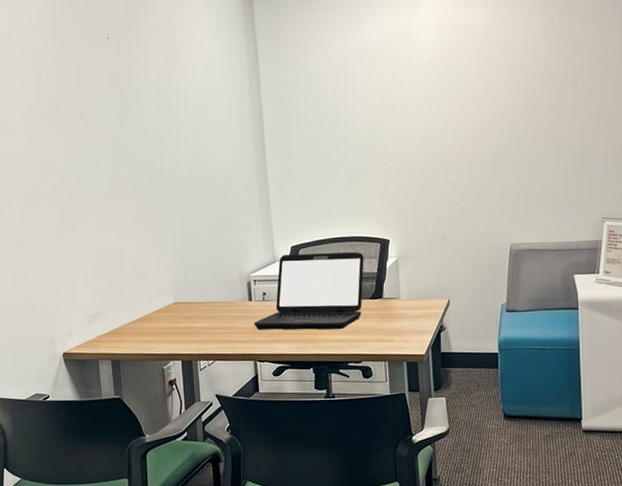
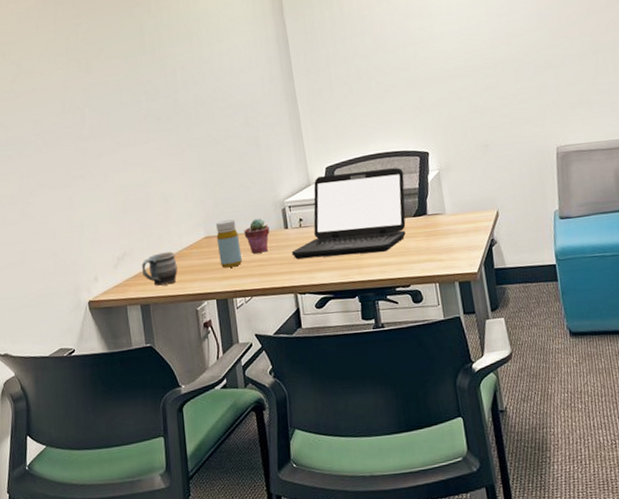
mug: none [114,314,147,344] -> present [142,252,178,286]
bottle: none [184,288,207,333] -> present [216,219,242,268]
potted succulent: none [210,289,235,321] -> present [244,218,270,254]

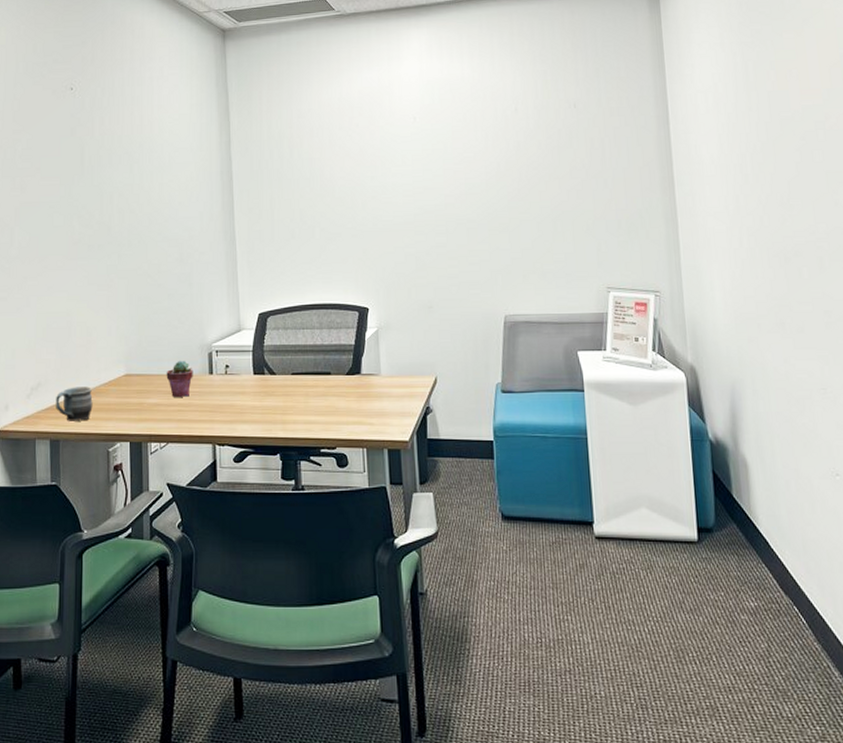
bottle: present [216,219,242,268] -> none [137,359,161,410]
laptop: present [292,167,406,259] -> none [214,321,340,410]

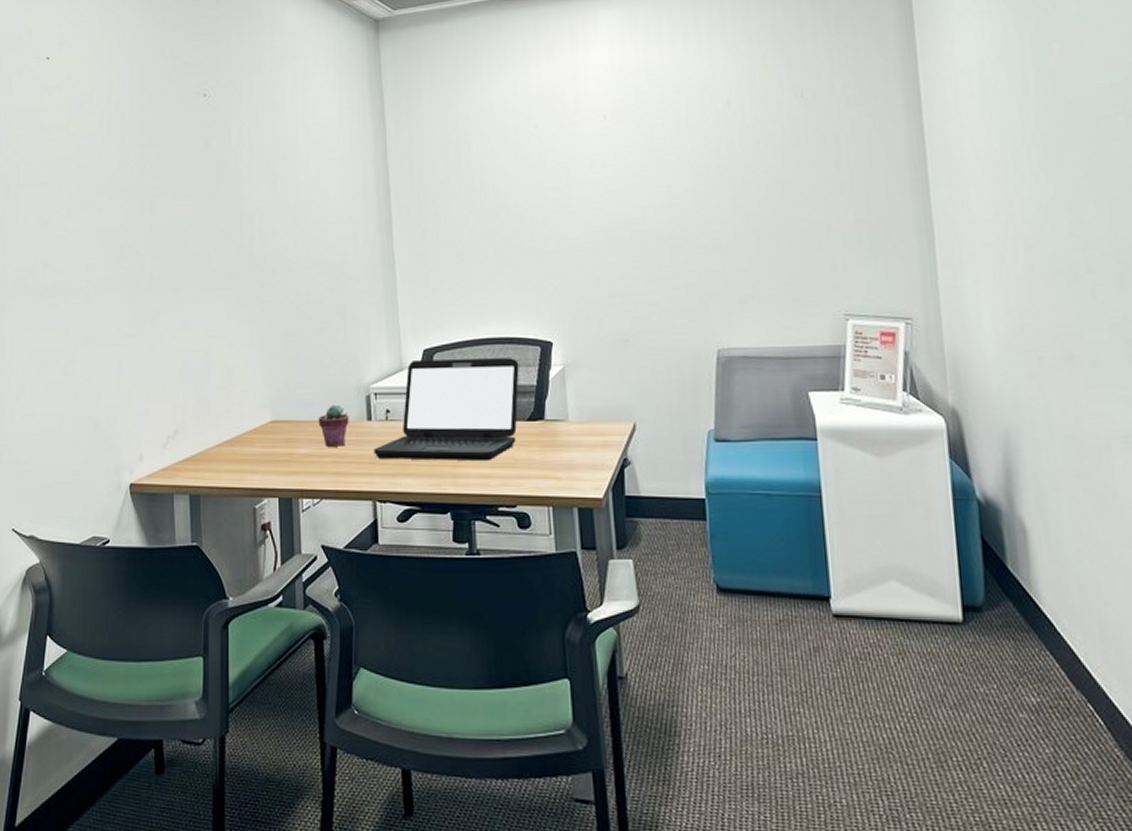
mug: present [56,386,93,421] -> none [195,435,236,474]
laptop: none [214,321,340,410] -> present [374,358,519,462]

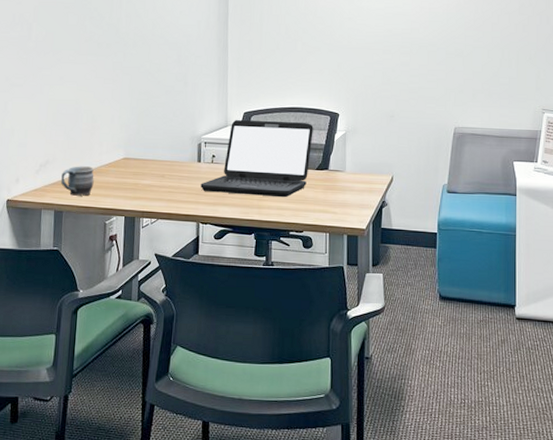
mug: none [195,435,236,474] -> present [61,166,94,196]
potted succulent: present [318,404,349,447] -> none [160,148,184,180]

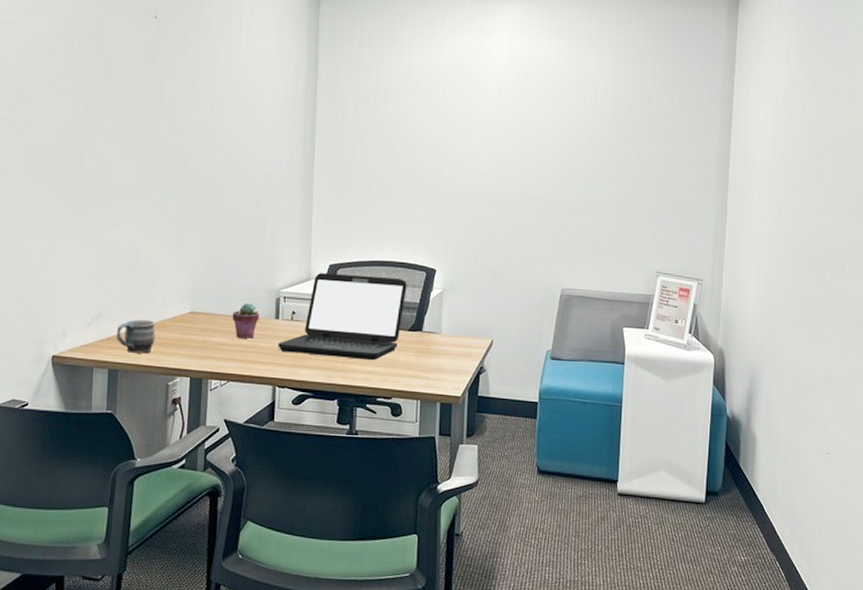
potted succulent: none [160,148,184,180] -> present [232,302,260,339]

